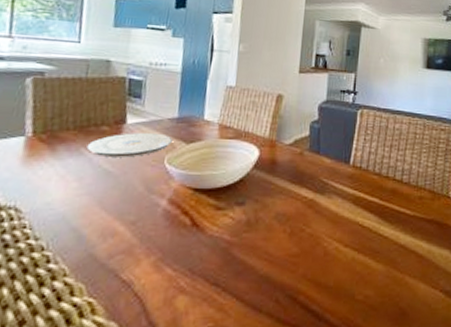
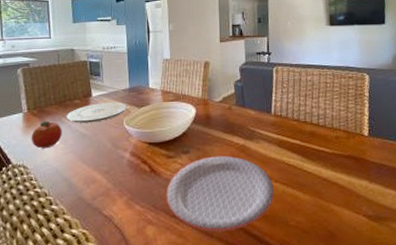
fruit: none [31,149,79,187] -> present [31,120,62,149]
plate: none [207,211,343,306] -> present [166,155,275,232]

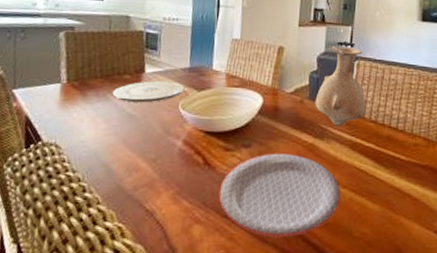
fruit: present [31,120,62,149] -> none [67,95,106,127]
vase: none [242,55,288,127] -> present [315,46,366,127]

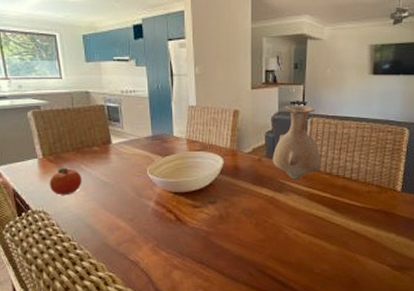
fruit: none [67,95,106,127] -> present [49,167,82,196]
plate: present [112,80,185,103] -> none [85,149,150,171]
plate: present [218,153,342,238] -> none [192,207,302,277]

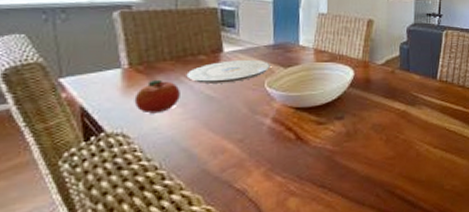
plate: none [85,149,150,171] -> present [186,59,270,83]
vase: present [272,106,321,180] -> none [406,17,455,93]

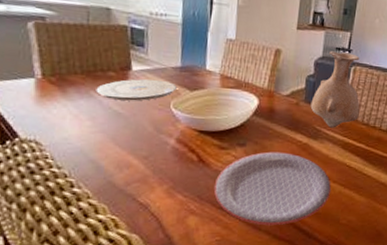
fruit: present [134,79,180,114] -> none [46,91,90,125]
plate: none [313,122,433,200] -> present [213,151,332,226]
vase: none [406,17,455,93] -> present [310,51,360,128]

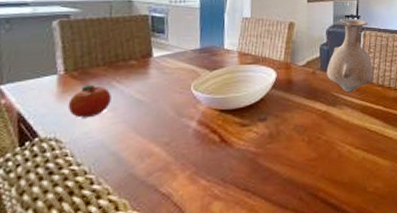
fruit: none [46,91,90,125] -> present [67,84,111,118]
plate: present [96,79,177,101] -> none [117,63,197,88]
plate: present [213,151,332,226] -> none [237,122,355,204]

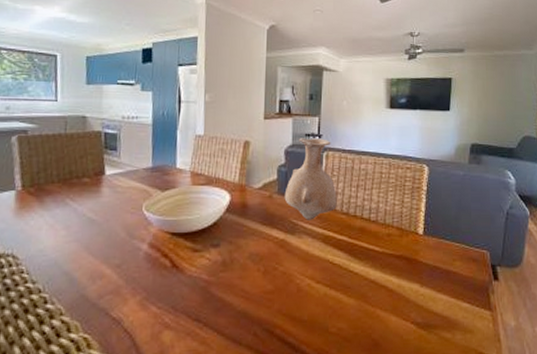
fruit: present [67,84,111,118] -> none [24,201,65,235]

